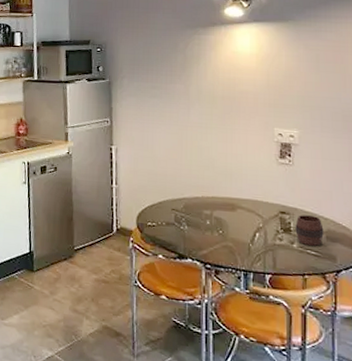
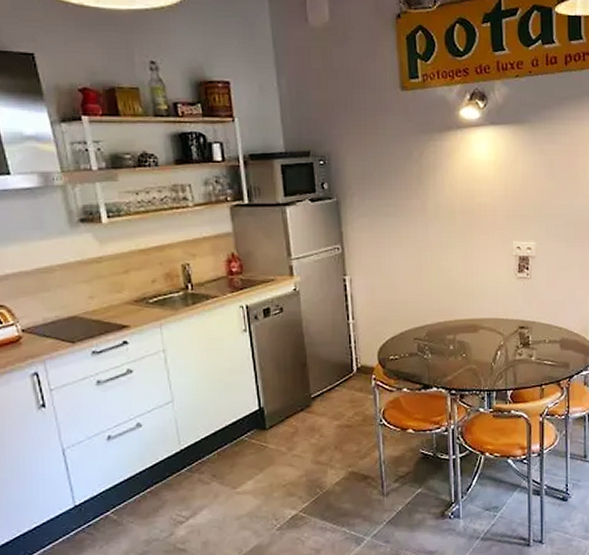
cup: present [295,215,324,246] -> none [533,327,558,356]

